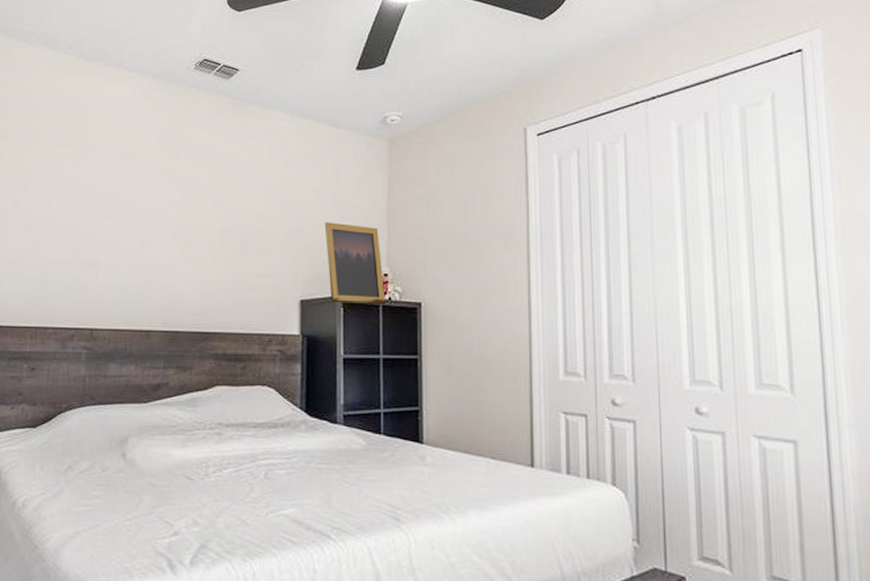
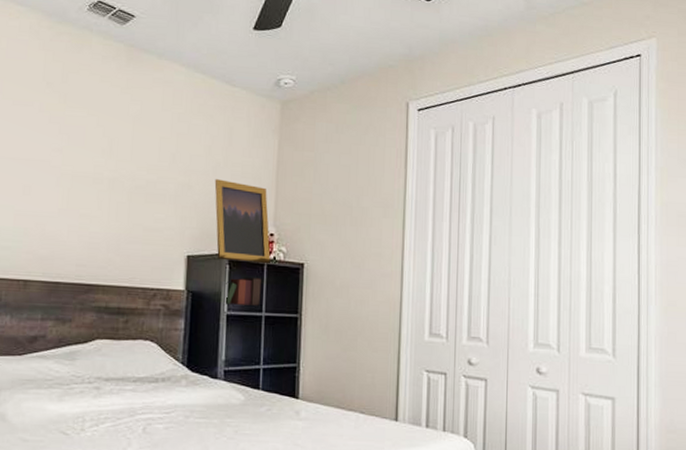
books: none [341,320,377,348] -> present [226,277,262,306]

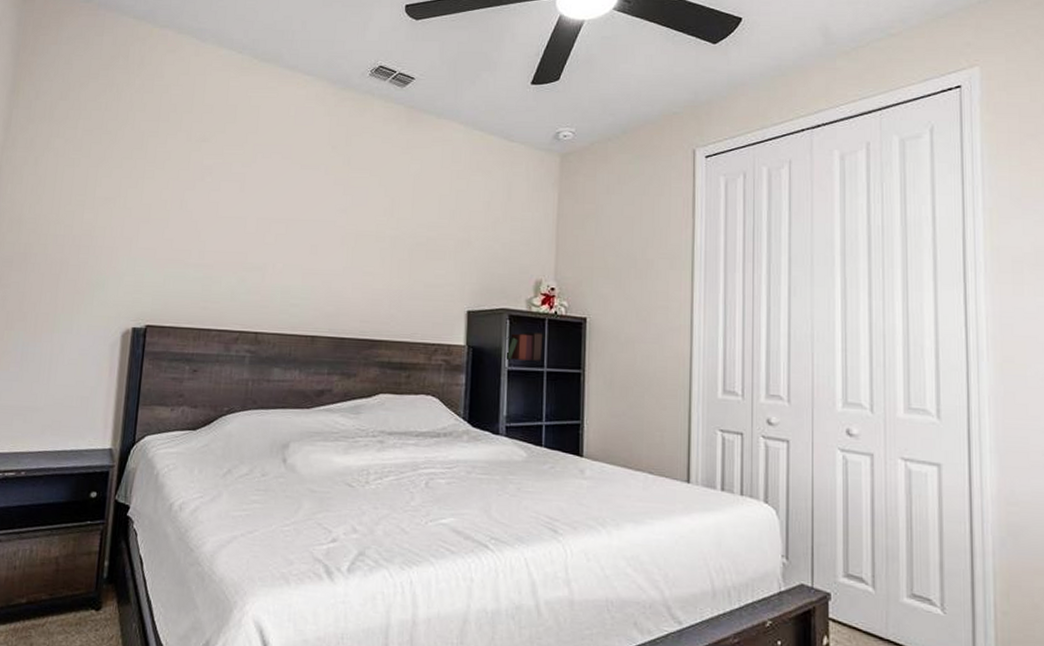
picture frame: present [214,179,271,264] -> none [494,234,552,319]

